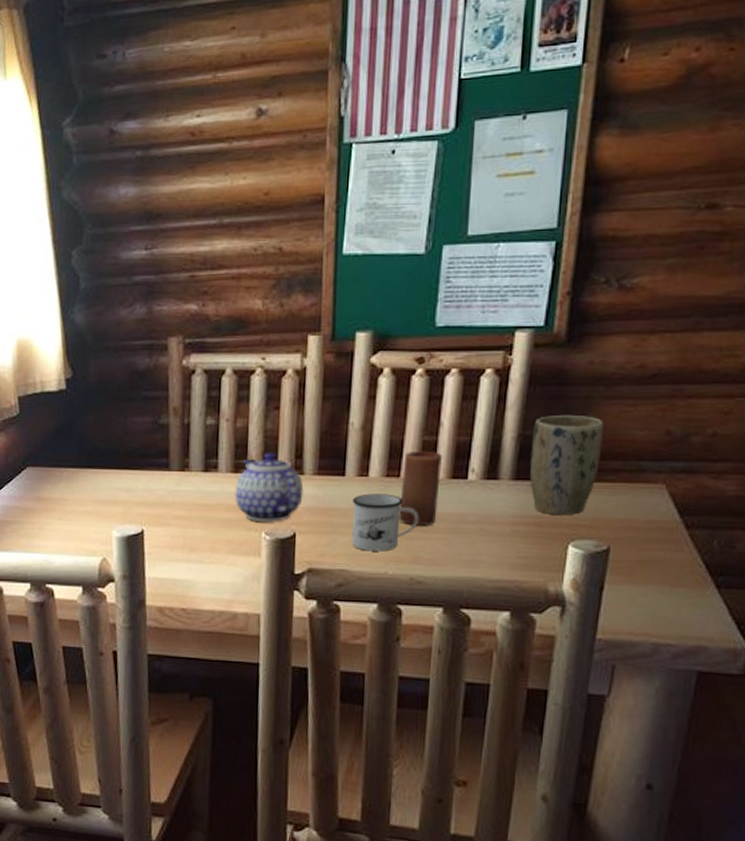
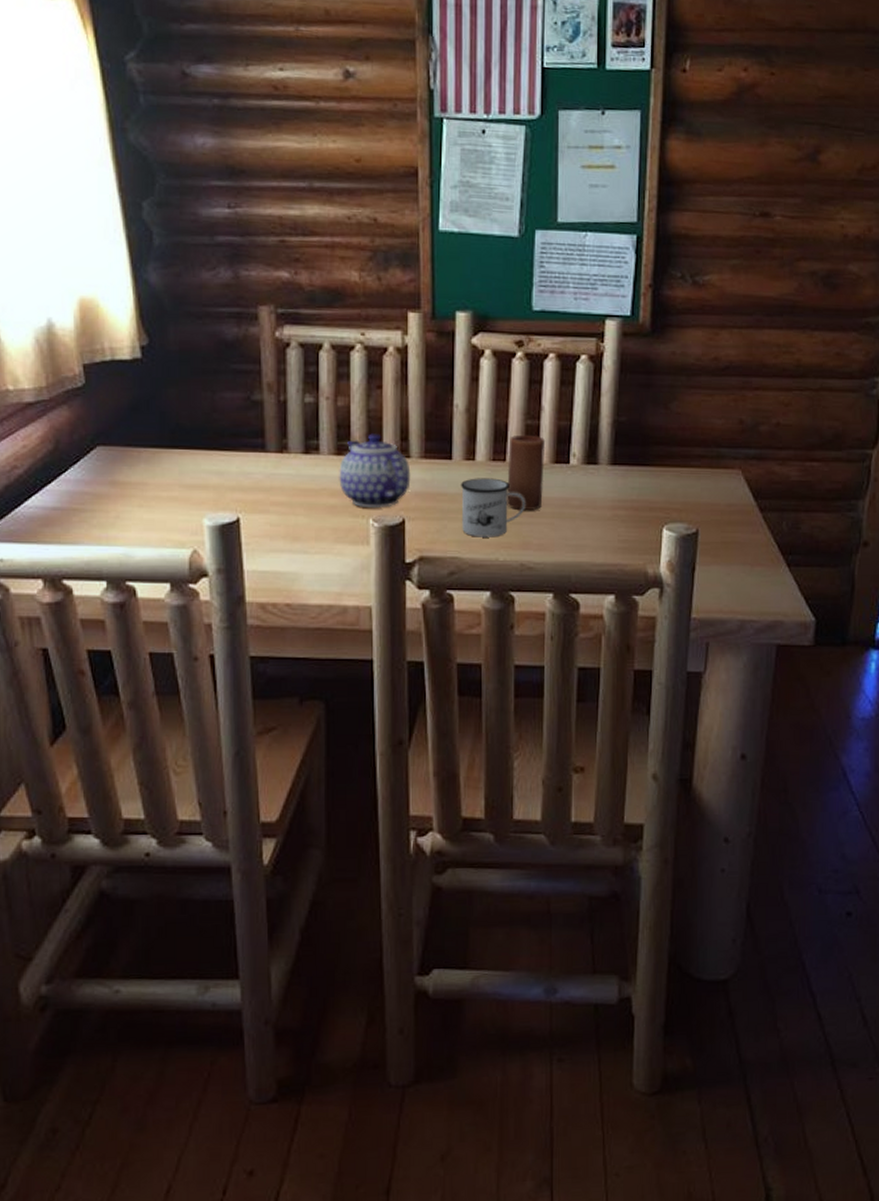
plant pot: present [529,414,604,516] -> none [625,402,687,500]

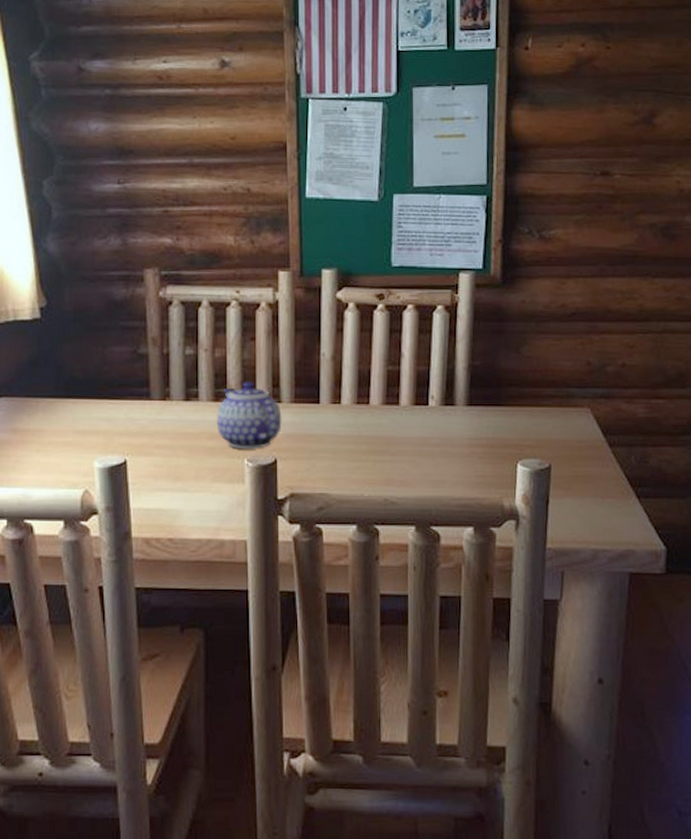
mug: present [460,478,525,538] -> none [327,420,388,475]
candle: present [507,434,546,510] -> none [370,379,406,449]

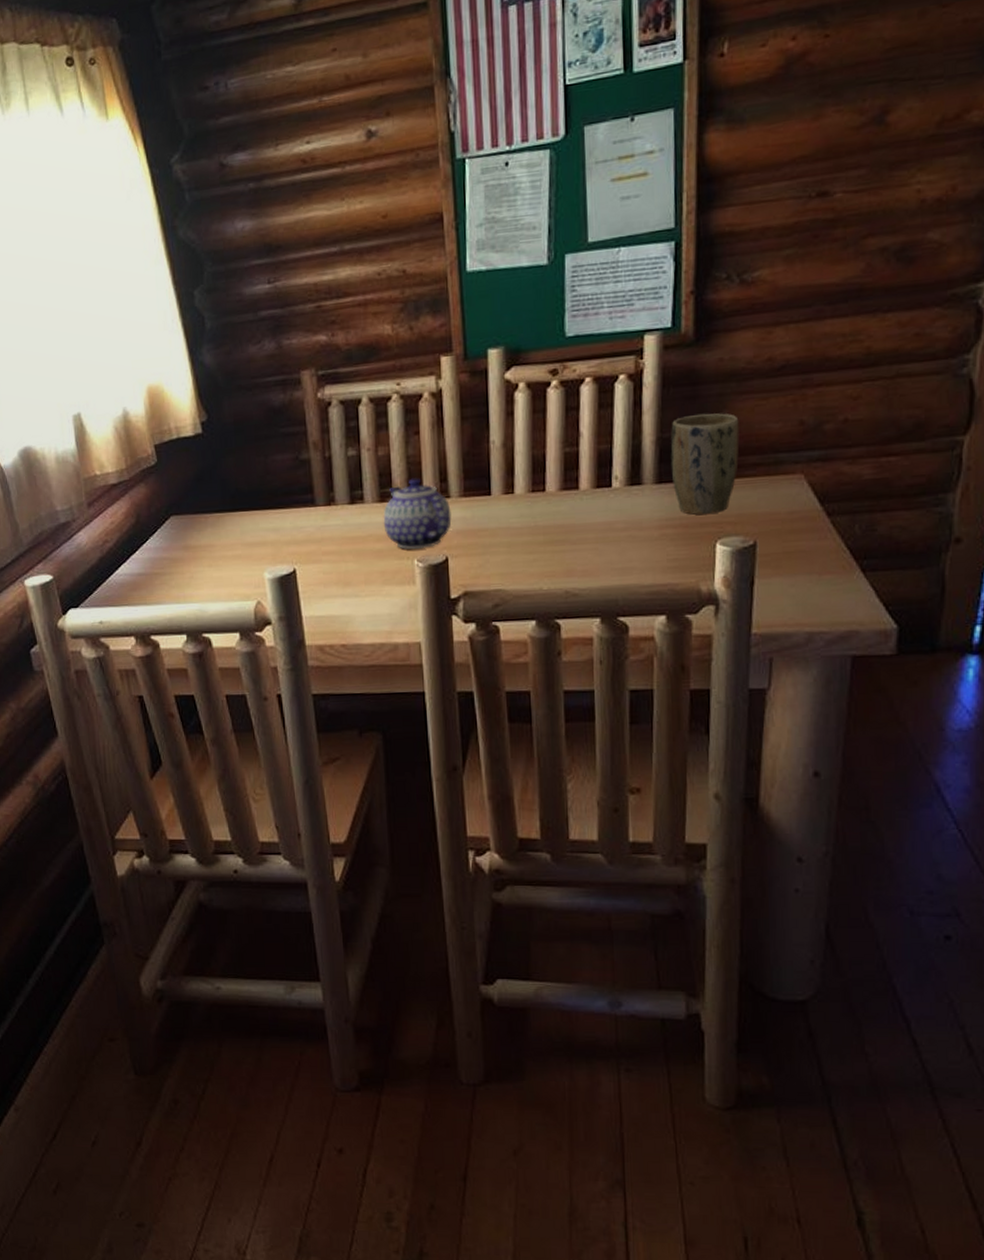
plant pot: none [480,347,538,438] -> present [670,413,740,515]

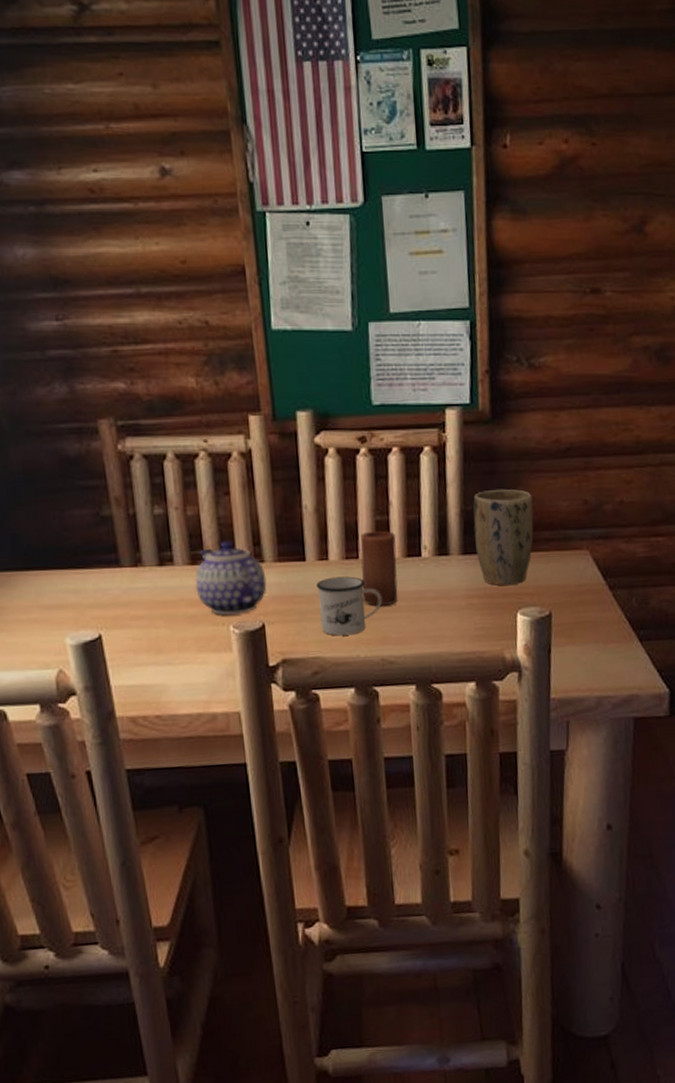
mug: none [500,509,568,569] -> present [315,576,382,636]
candle: none [547,462,586,538] -> present [360,530,398,606]

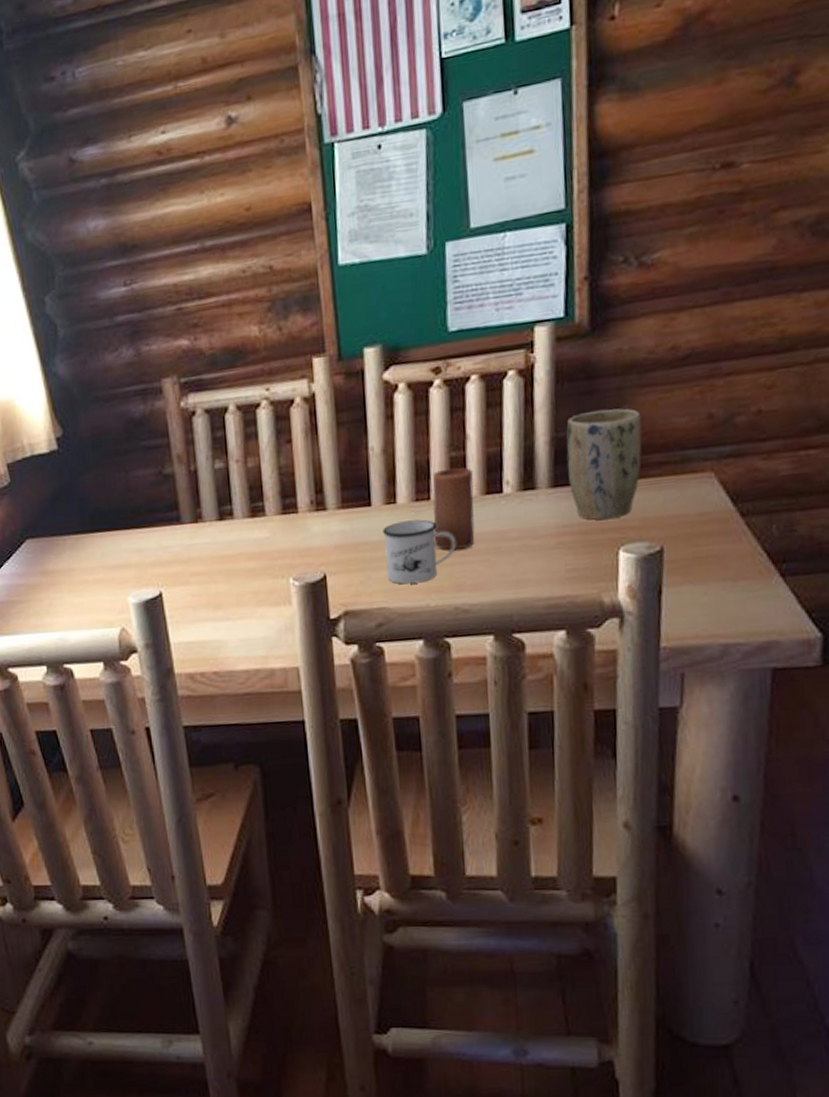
teapot: present [195,540,267,615] -> none [254,489,329,568]

